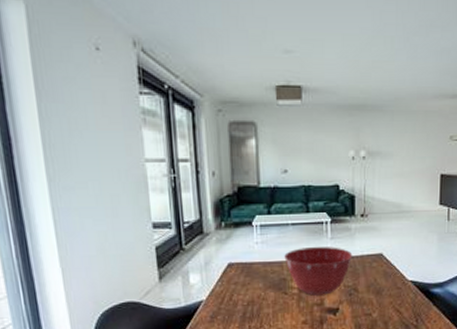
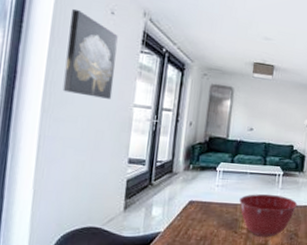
wall art: none [52,50,119,156] -> present [62,9,118,99]

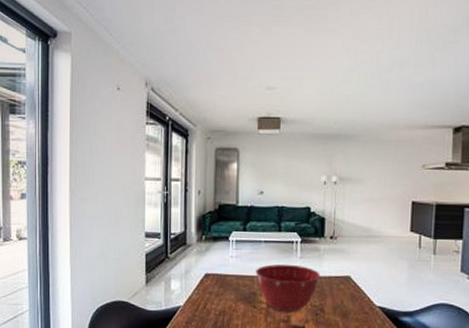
wall art: present [62,9,118,99] -> none [84,90,126,175]

